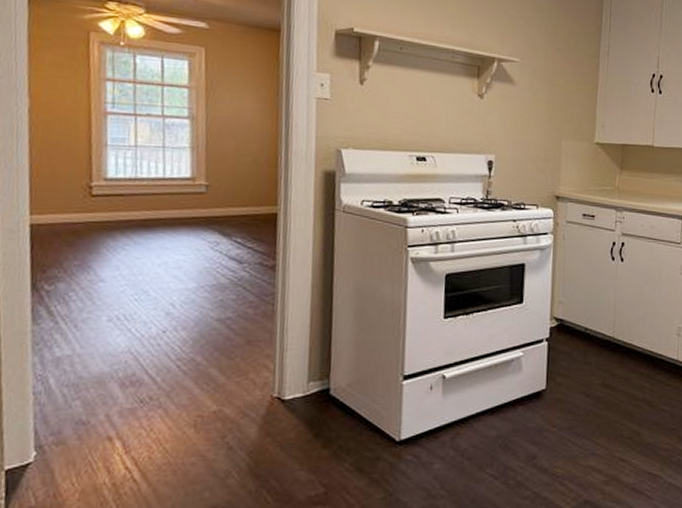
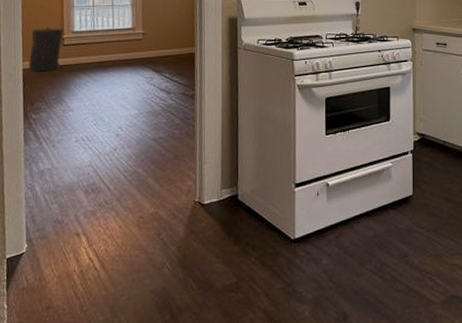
trash can: none [38,170,92,230] -> present [28,27,64,72]

